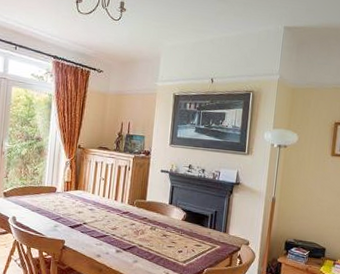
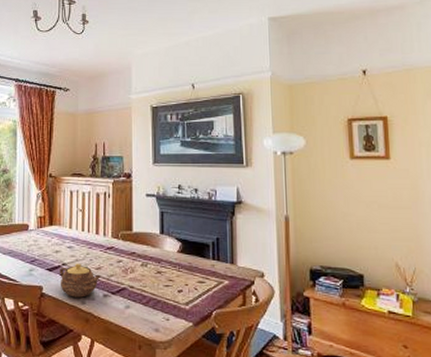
teapot: none [80,223,116,252] -> present [60,263,101,298]

